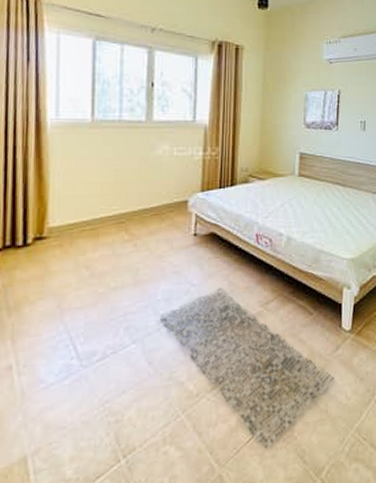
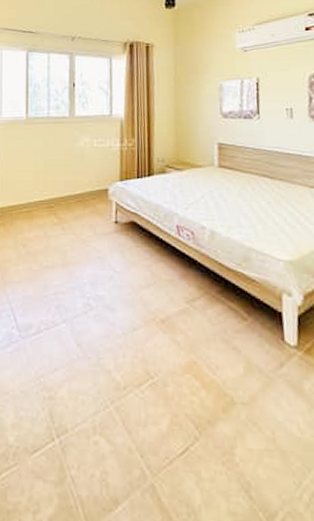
rug: present [159,287,335,449] -> none [86,277,281,469]

